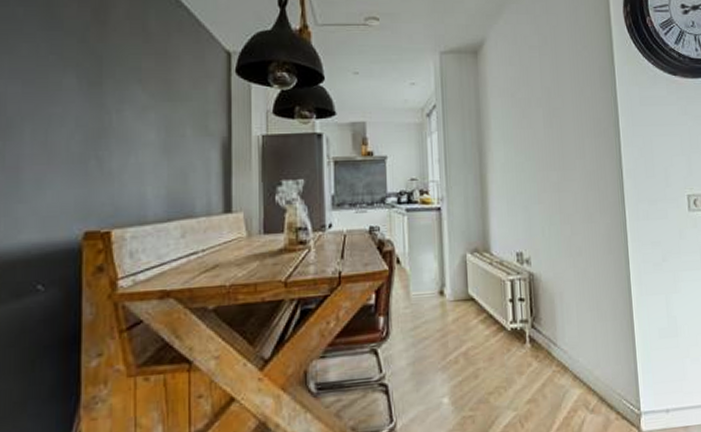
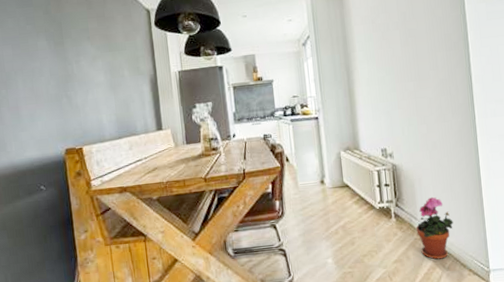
potted plant: none [556,316,600,399] -> present [416,196,454,260]

